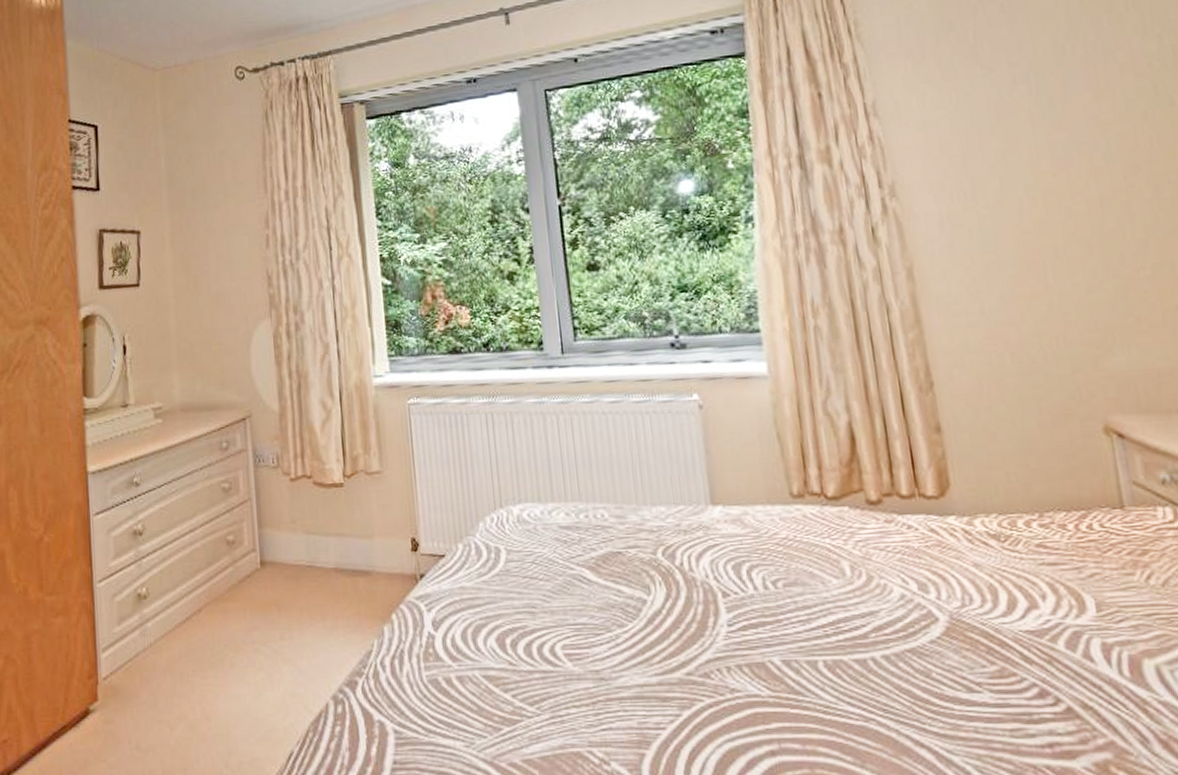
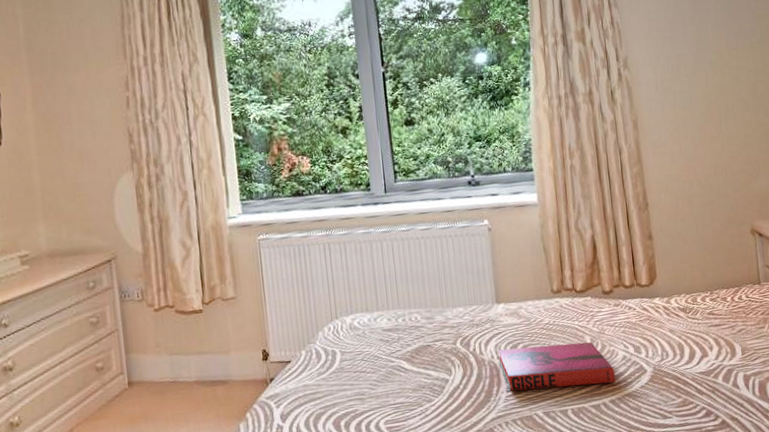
hardback book: none [715,567,891,632] -> present [498,342,616,391]

